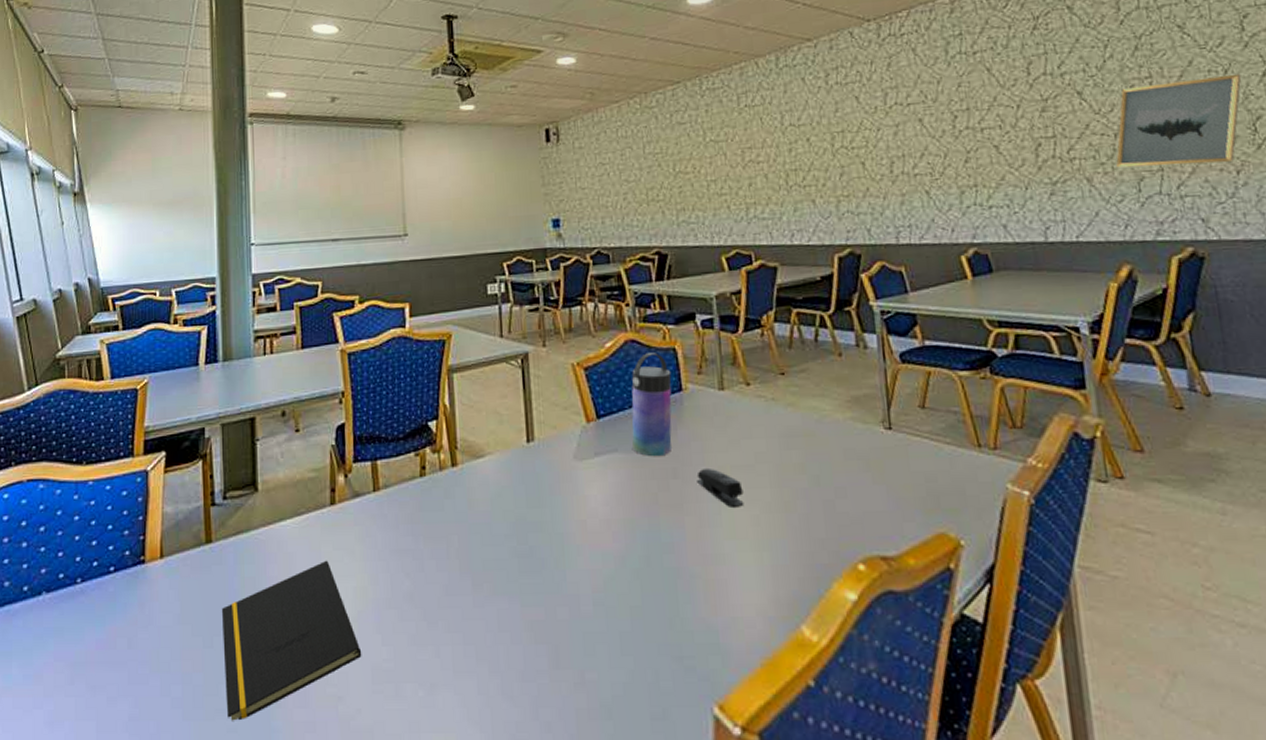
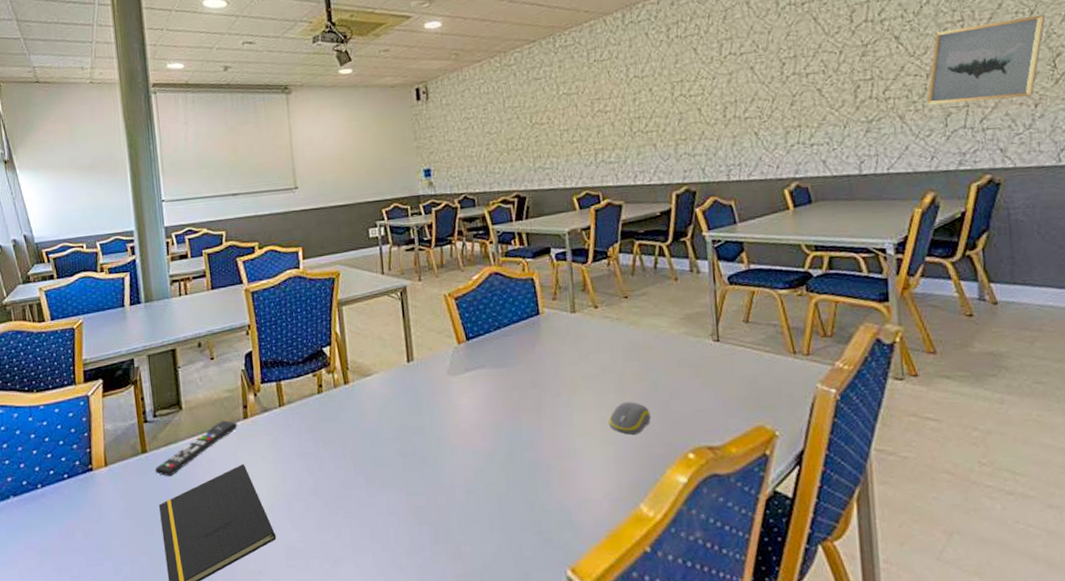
remote control: none [220,506,323,574] -> present [155,420,238,477]
water bottle: present [631,353,672,457] -> none [496,283,531,371]
stapler: present [697,467,744,509] -> none [552,378,593,411]
computer mouse: none [763,499,813,539] -> present [608,402,651,435]

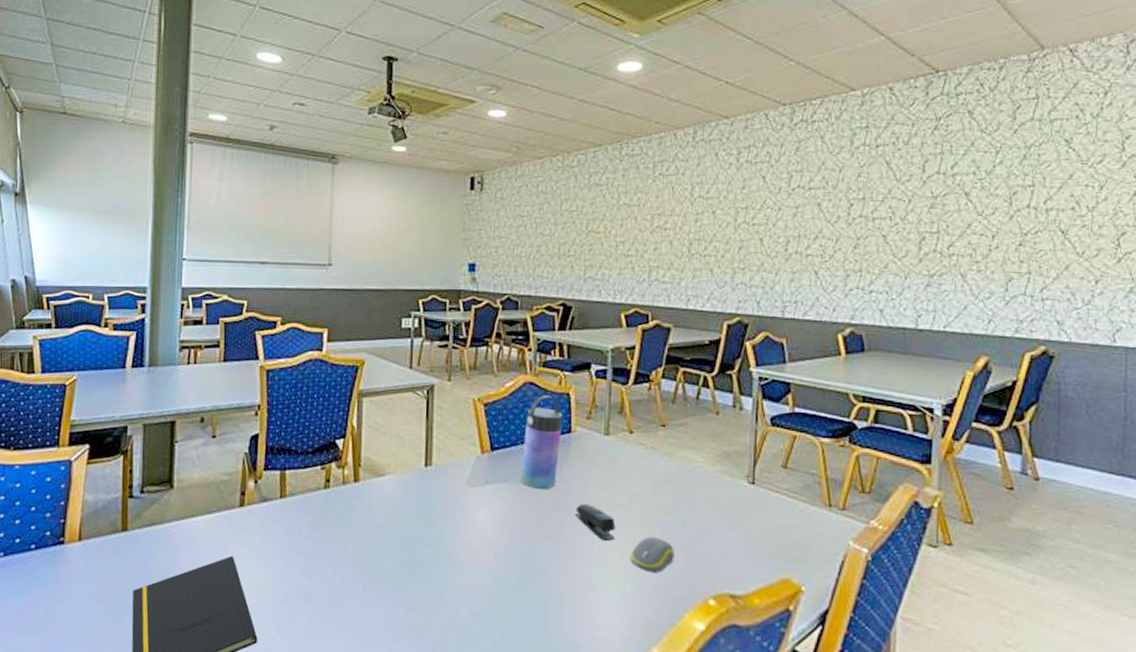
remote control: present [155,420,238,477] -> none [133,505,232,561]
water bottle: none [496,283,531,371] -> present [521,395,563,490]
stapler: none [552,378,593,411] -> present [575,503,616,542]
wall art: present [927,14,1046,105] -> none [990,190,1115,272]

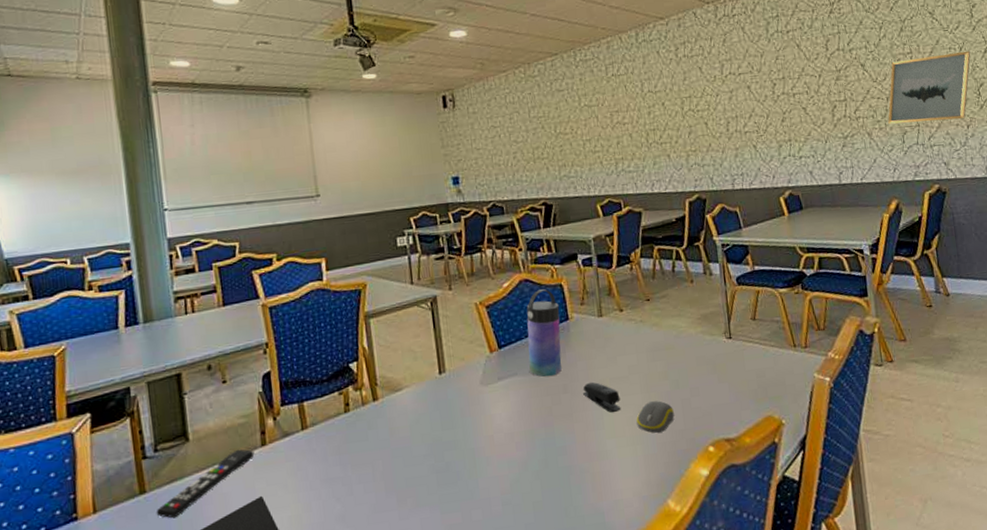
remote control: none [133,505,232,561] -> present [156,449,255,519]
wall art: none [990,190,1115,272] -> present [888,50,971,124]

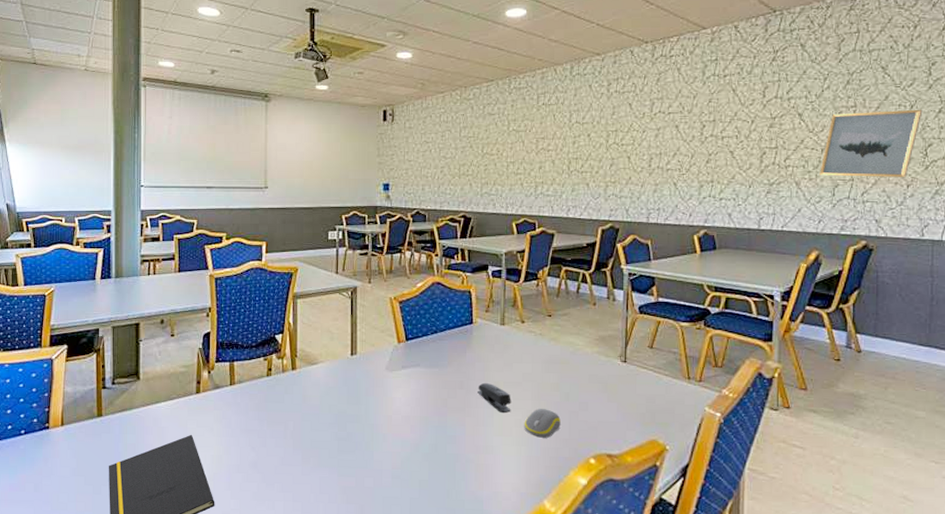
remote control: present [156,449,255,519] -> none [108,393,190,441]
water bottle: present [526,289,562,377] -> none [432,293,466,372]

